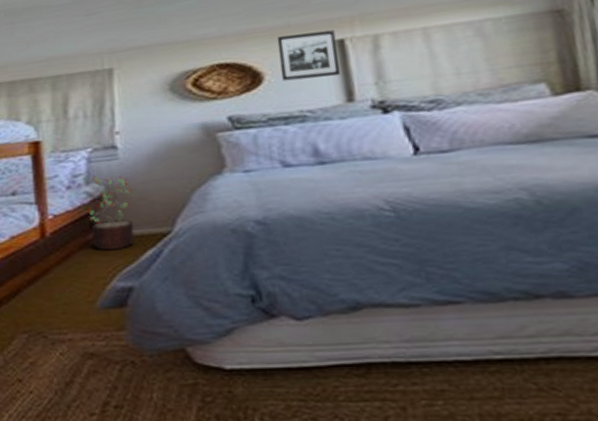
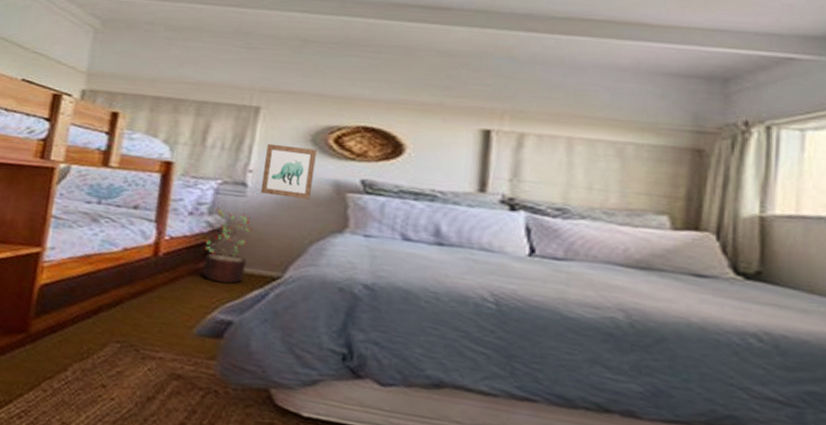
wall art: none [128,97,183,153] -> present [260,143,317,200]
picture frame: present [277,30,341,81] -> none [422,112,484,164]

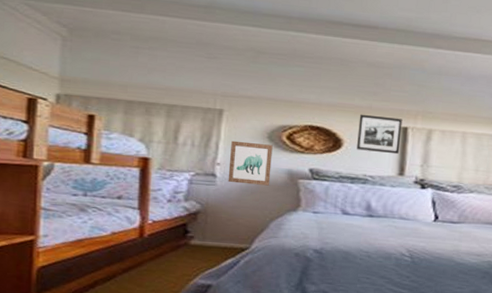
decorative plant: present [203,207,252,284] -> none [183,194,222,256]
picture frame: none [422,112,484,164] -> present [357,114,403,154]

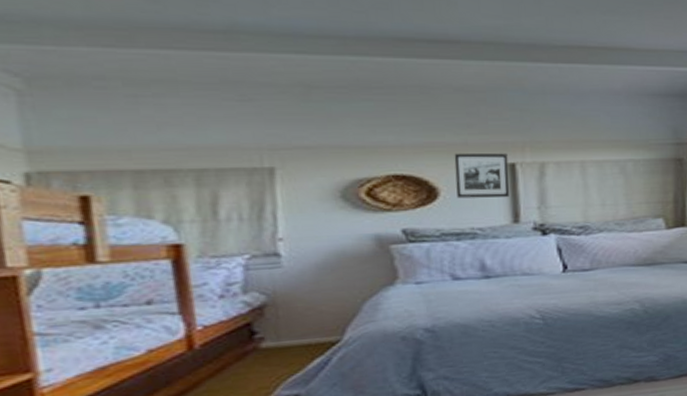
wall art: present [228,140,273,186] -> none [293,206,354,262]

